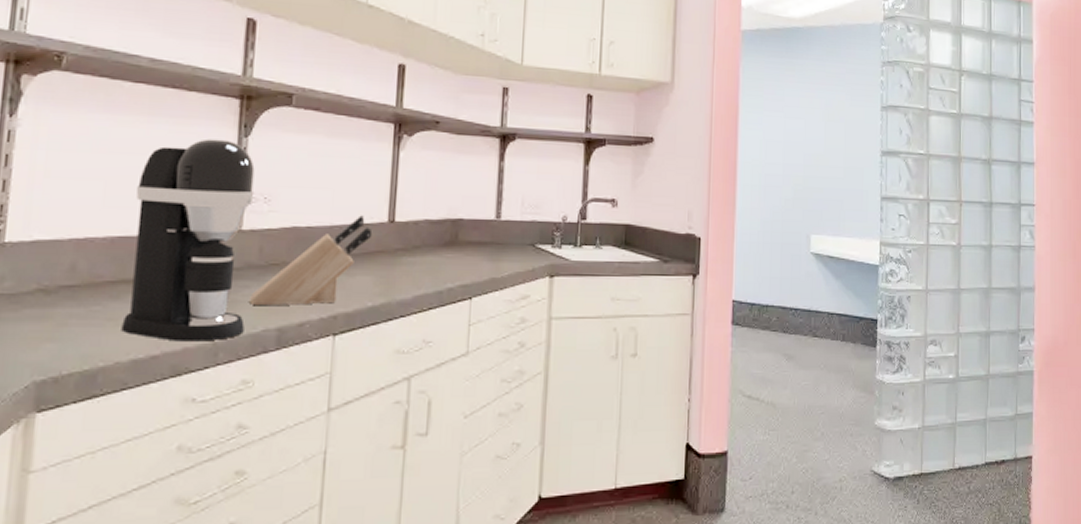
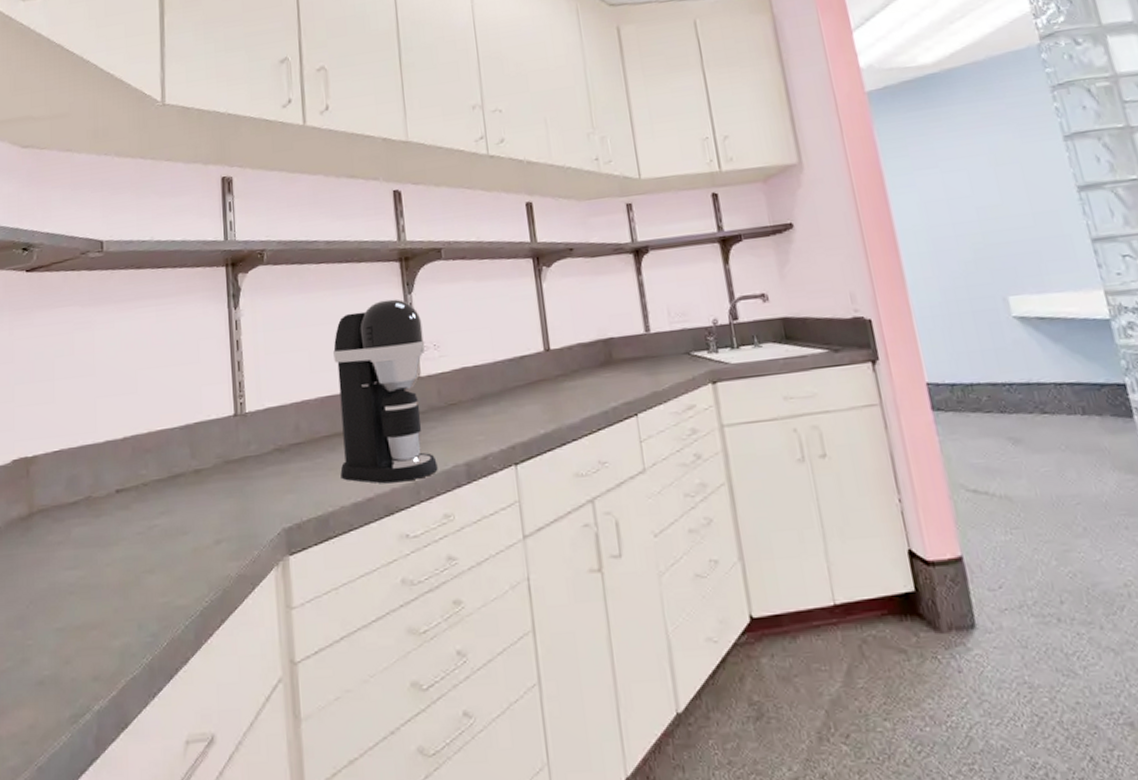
knife block: present [250,215,373,305] -> none [437,348,533,444]

